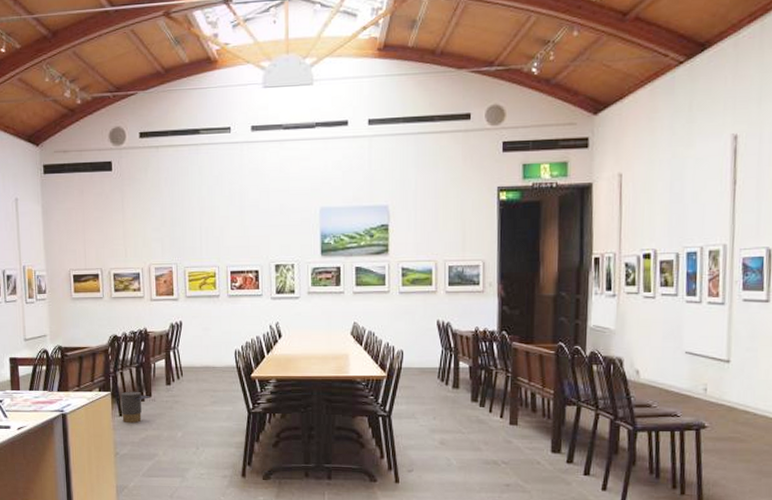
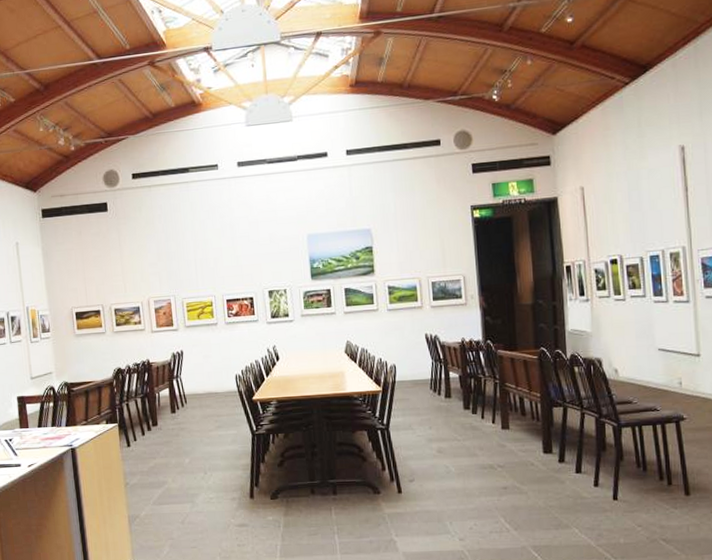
trash can: present [120,391,150,424] -> none [127,421,157,453]

